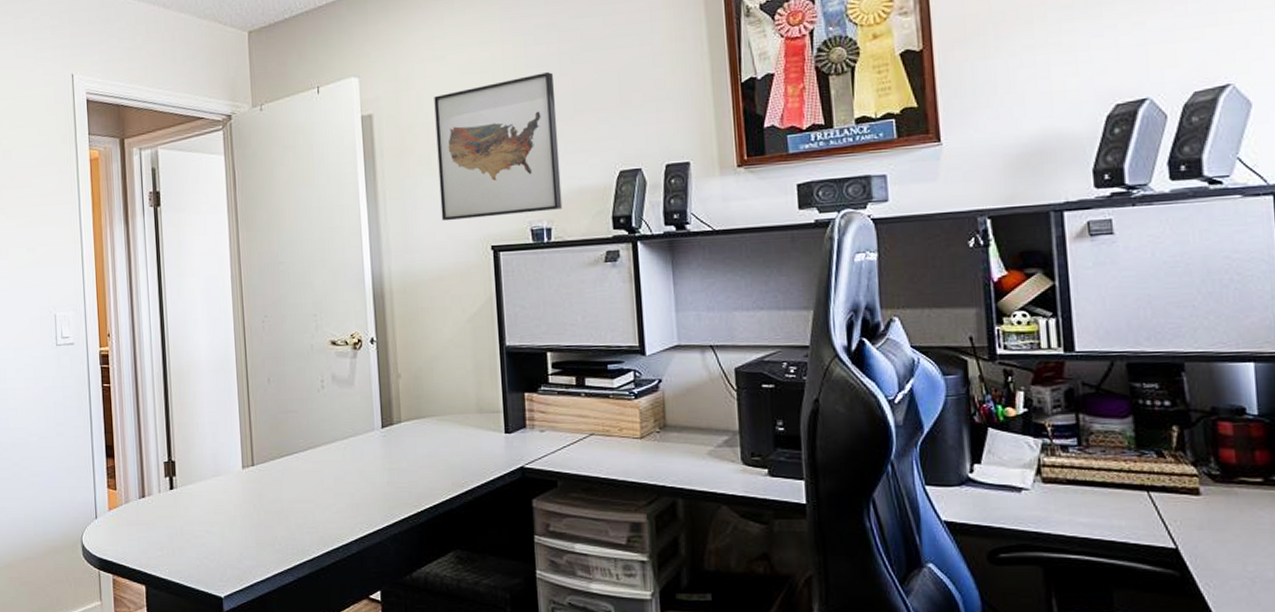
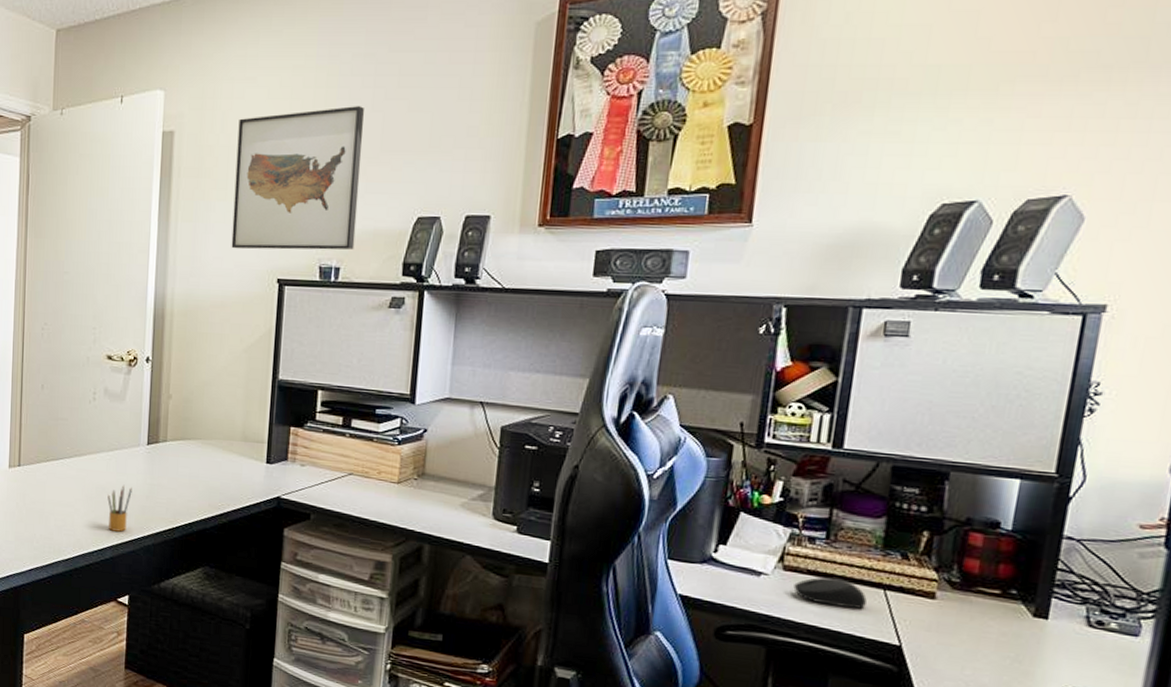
pencil box: none [347,472,372,523] -> present [107,484,132,532]
computer mouse: none [1057,485,1133,514] -> present [793,577,867,609]

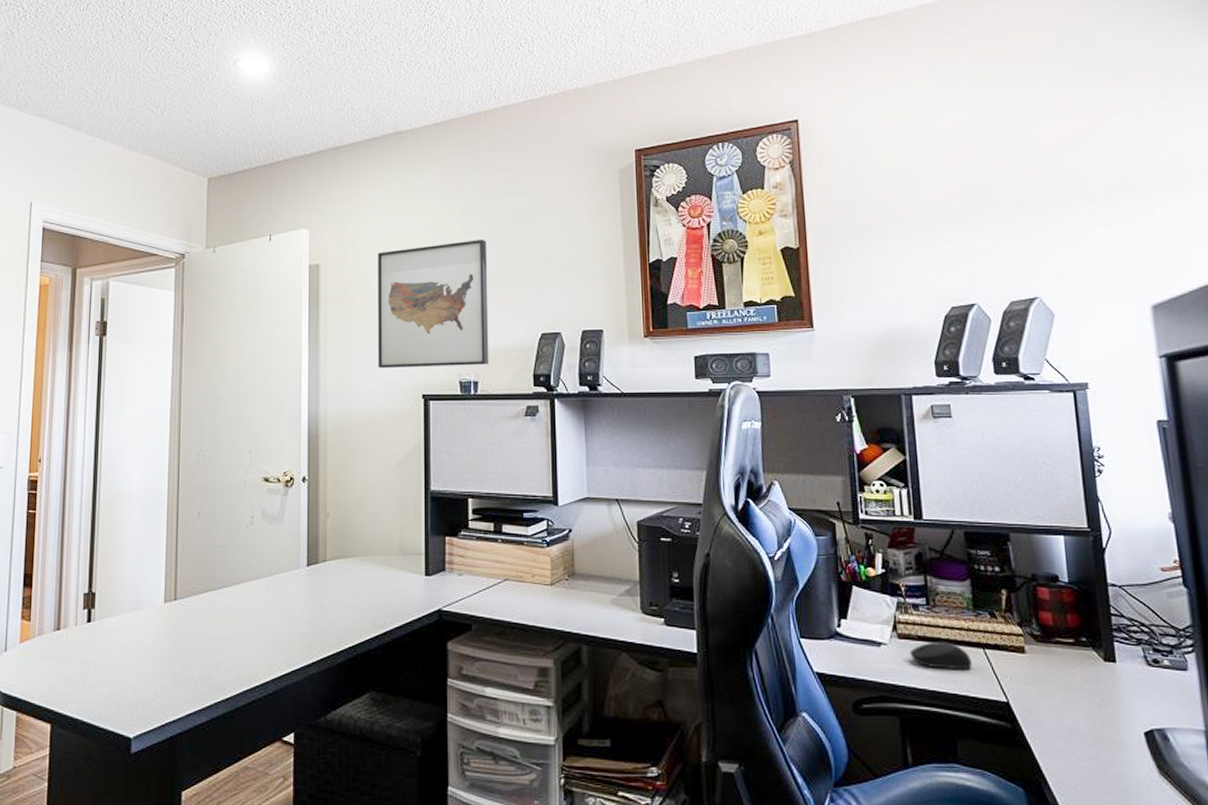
pencil box: present [107,484,132,532] -> none [268,610,294,662]

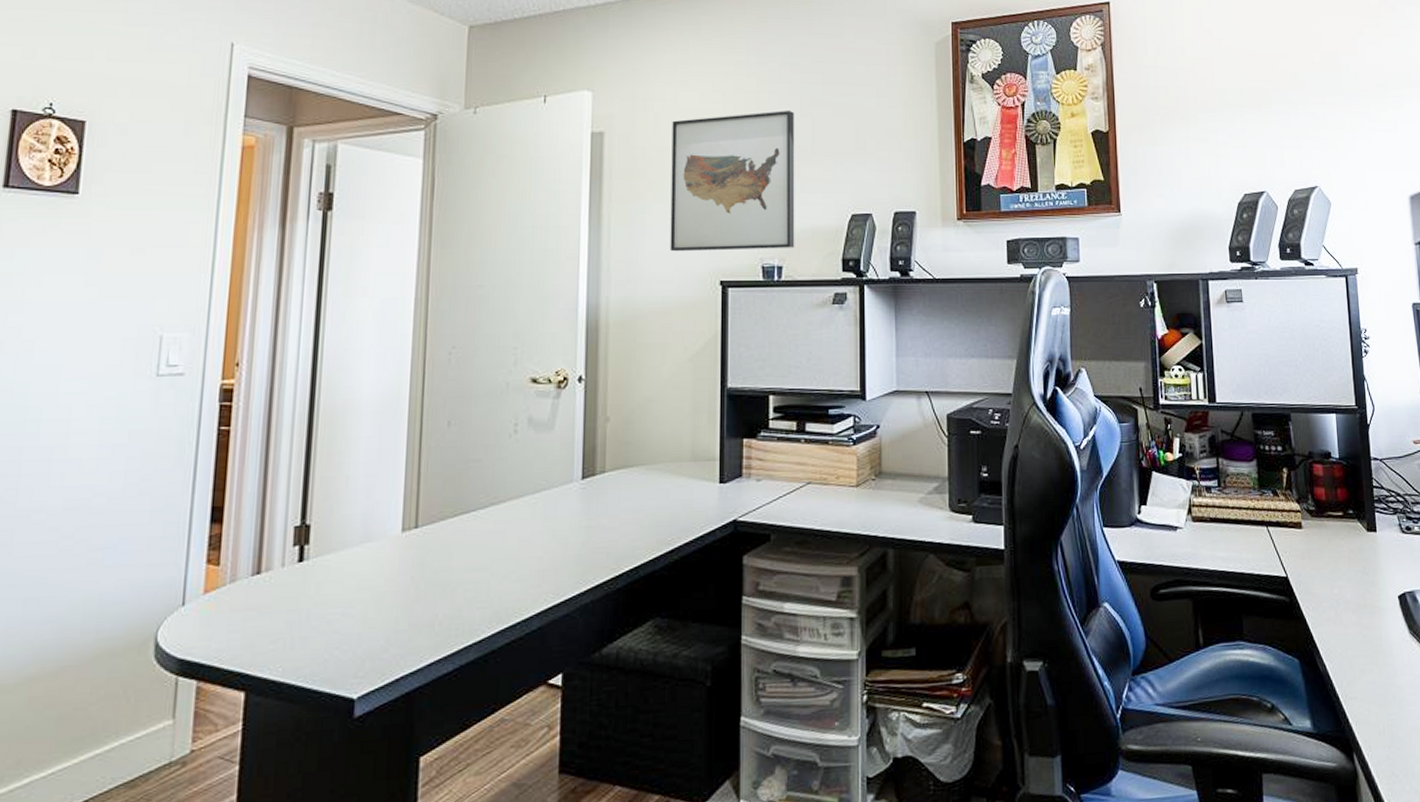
computer mouse: present [910,641,972,669] -> none [1203,522,1257,549]

